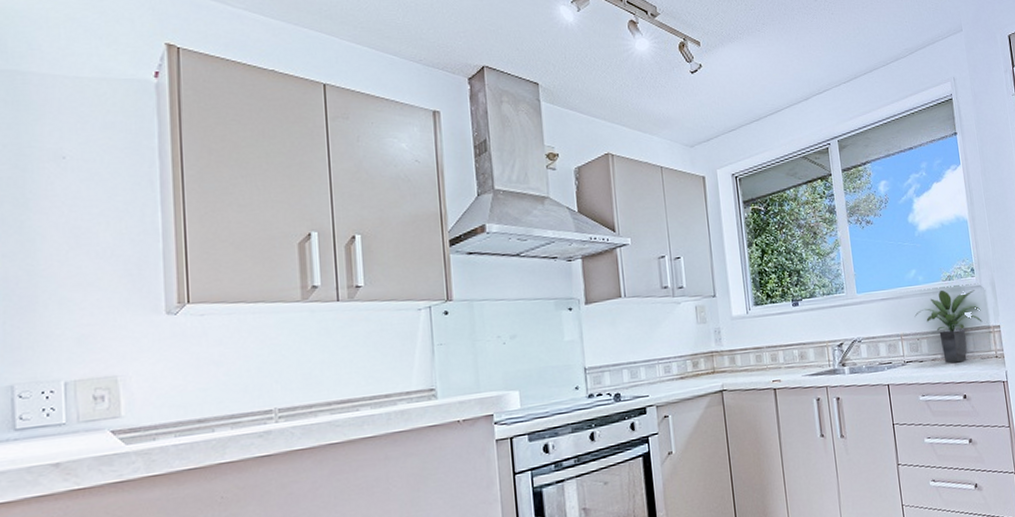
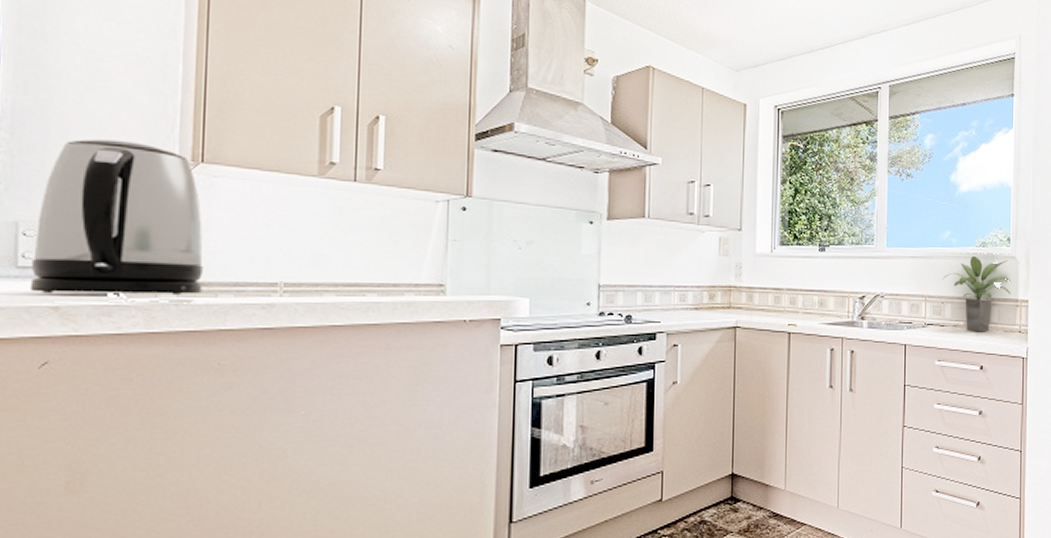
kettle: none [28,292,199,453] -> present [29,138,203,296]

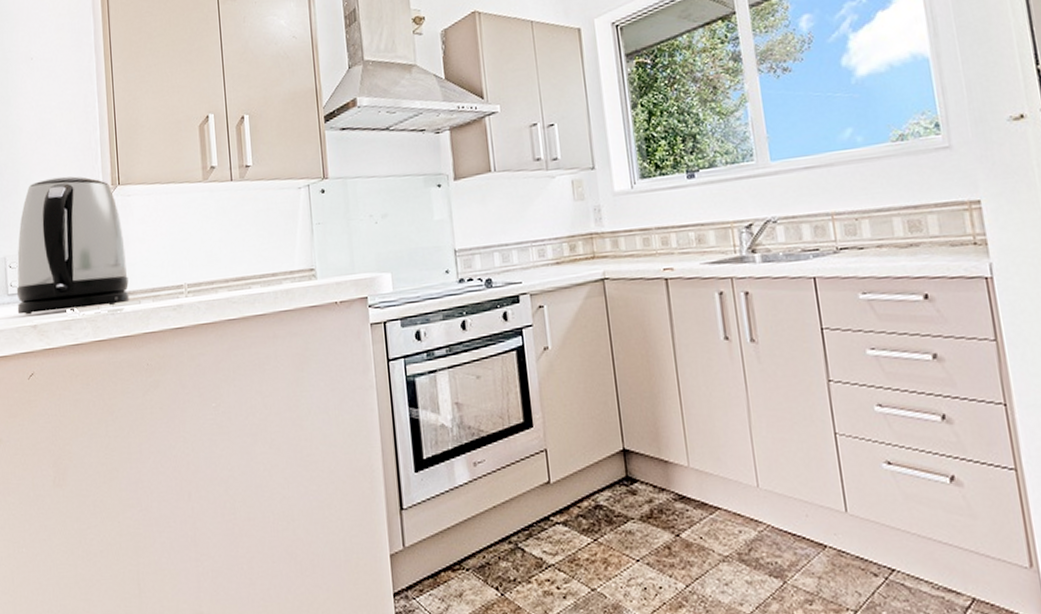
potted plant: present [942,255,1011,332] -> none [851,152,953,252]

